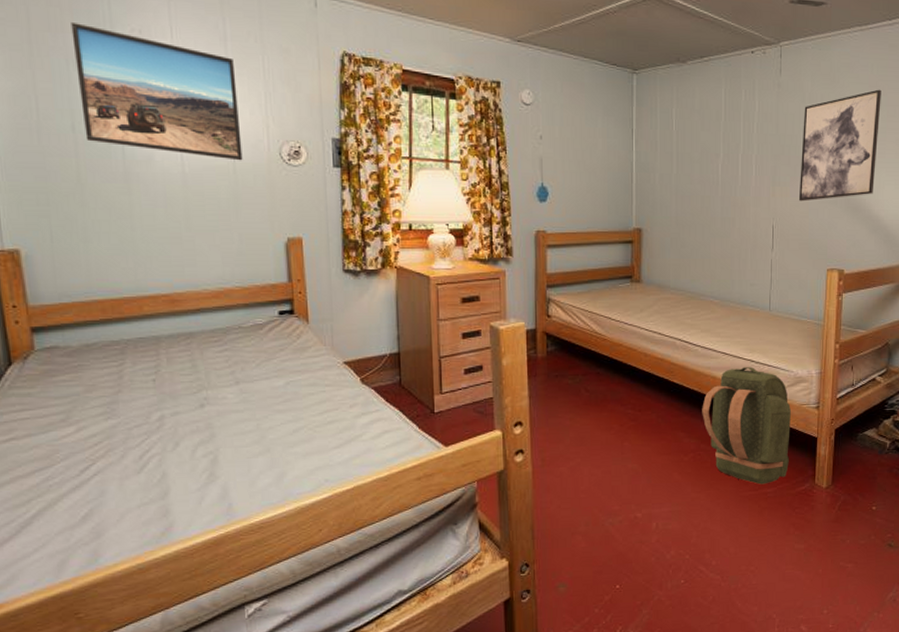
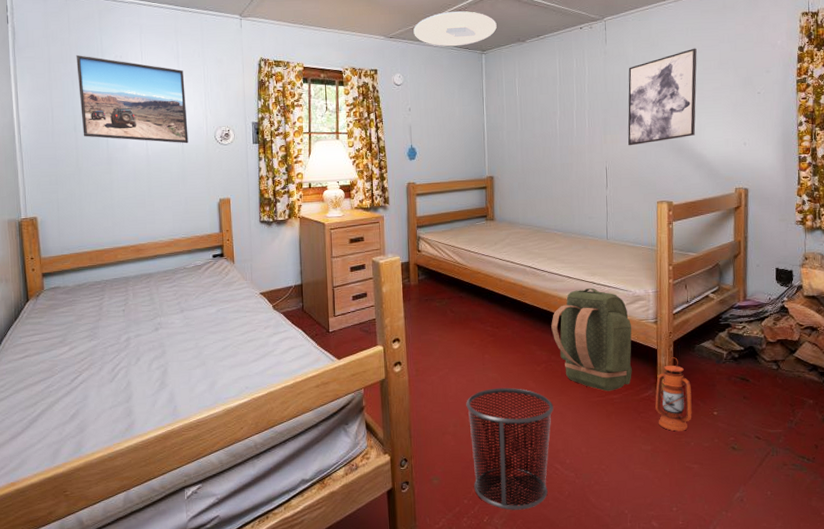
ceiling light: none [548,14,652,61] -> present [413,11,497,47]
waste bin: none [600,480,701,619] -> present [466,387,554,510]
lantern: none [811,447,851,528] -> present [655,357,692,431]

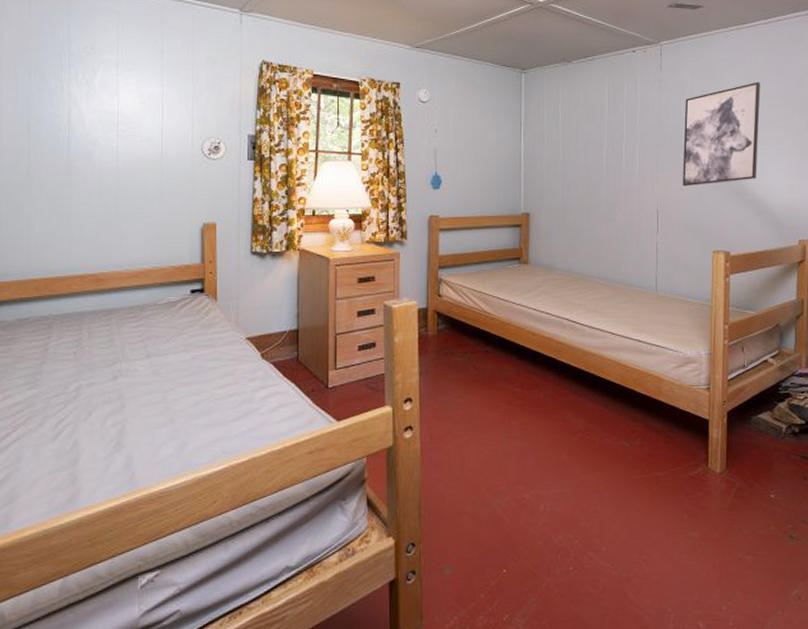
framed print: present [76,54,189,144] -> none [36,41,170,156]
ceiling light: present [413,11,497,47] -> none [444,23,539,62]
waste bin: present [466,387,554,510] -> none [487,460,590,607]
backpack: present [551,288,632,391] -> none [590,347,681,468]
lantern: present [655,357,692,431] -> none [705,430,747,516]

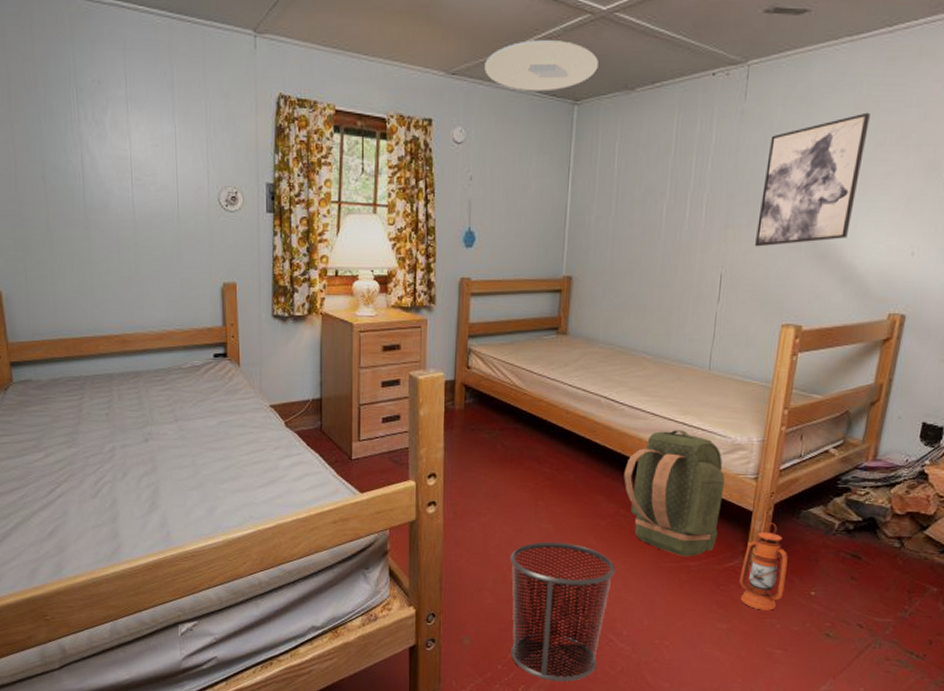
ceiling light: none [444,23,539,62] -> present [484,40,599,92]
waste bin: none [487,460,590,607] -> present [510,541,616,682]
backpack: none [590,347,681,468] -> present [624,430,725,557]
lantern: none [705,430,747,516] -> present [739,523,788,611]

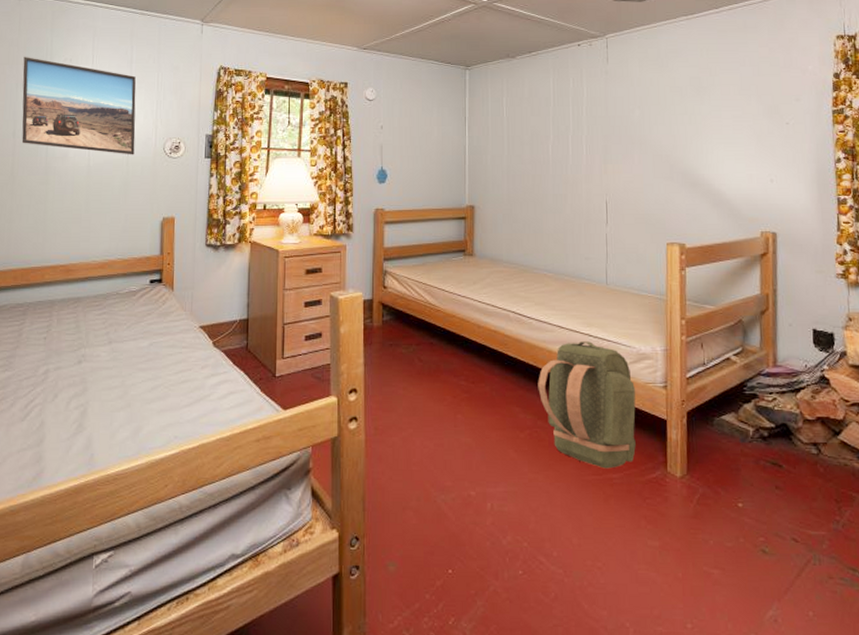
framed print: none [42,75,186,207] -> present [21,56,136,155]
ceiling light: present [484,40,599,92] -> none [390,23,483,61]
waste bin: present [510,541,616,682] -> none [432,456,539,613]
lantern: present [739,523,788,611] -> none [664,431,711,525]
wall art: present [754,112,870,247] -> none [632,71,714,178]

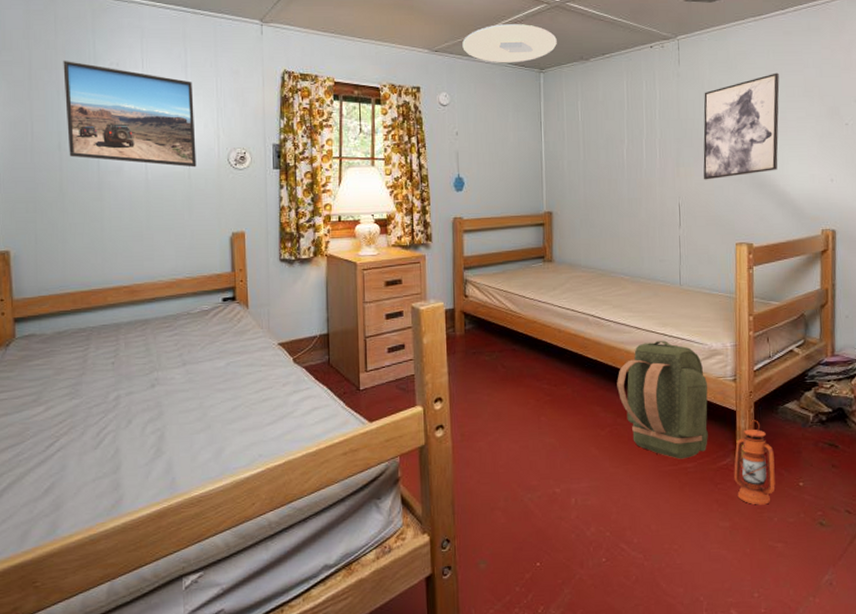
ceiling light: none [390,23,483,61] -> present [462,24,557,63]
wall art: none [632,71,714,178] -> present [703,73,780,180]
lantern: none [664,431,711,525] -> present [734,420,776,505]

